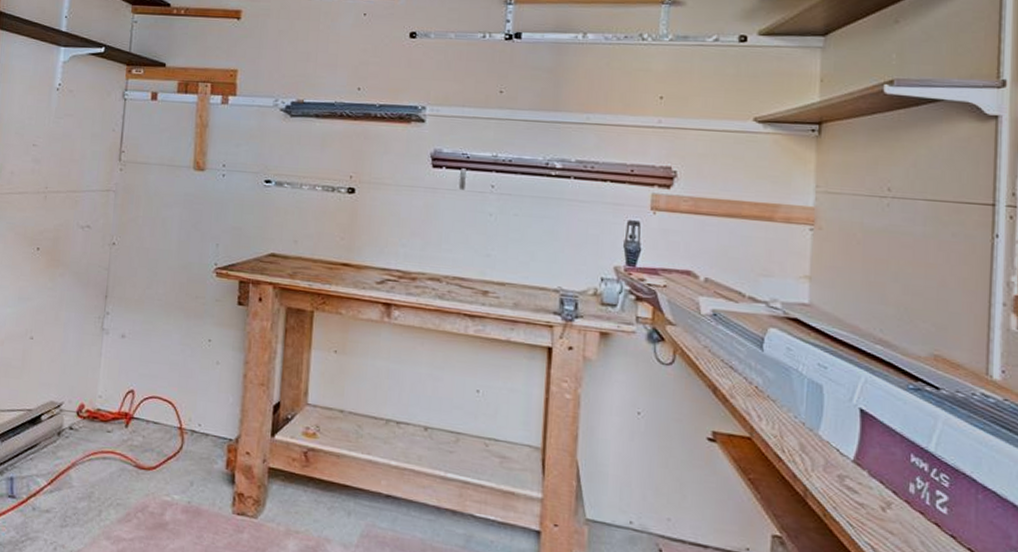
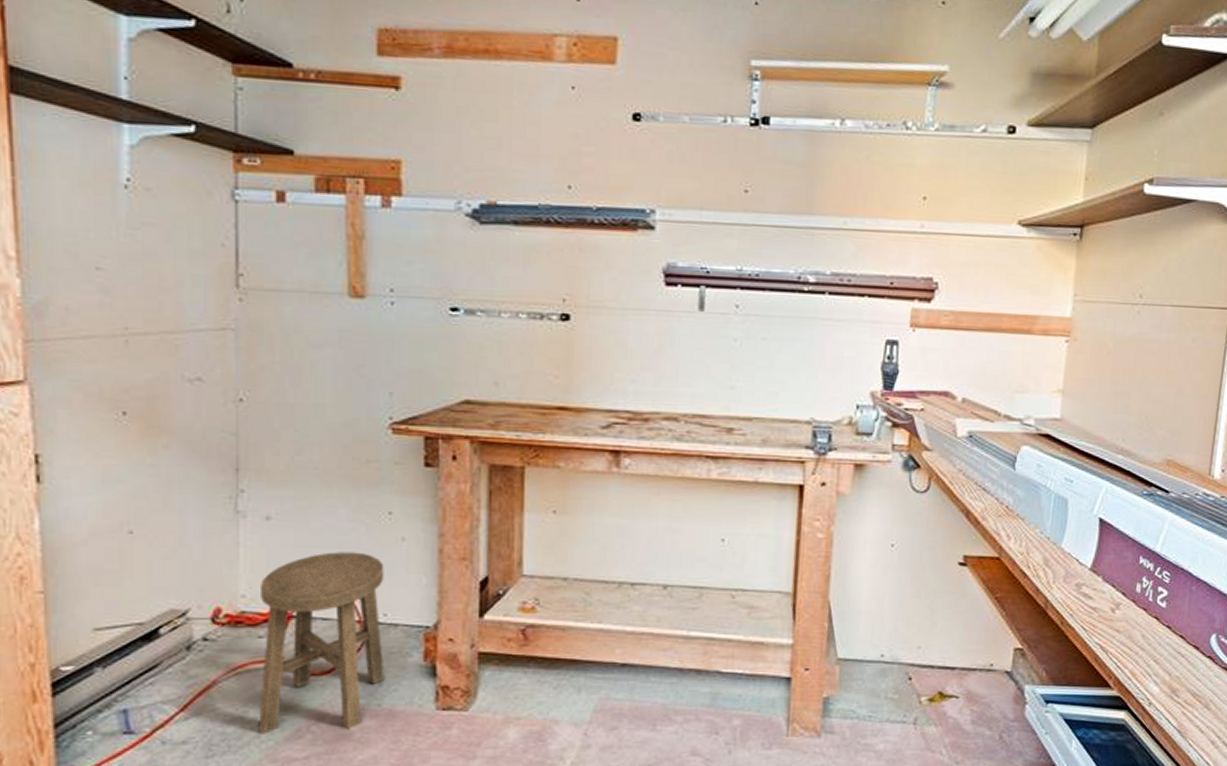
stool: none [100,368,202,520] -> present [258,552,385,734]

